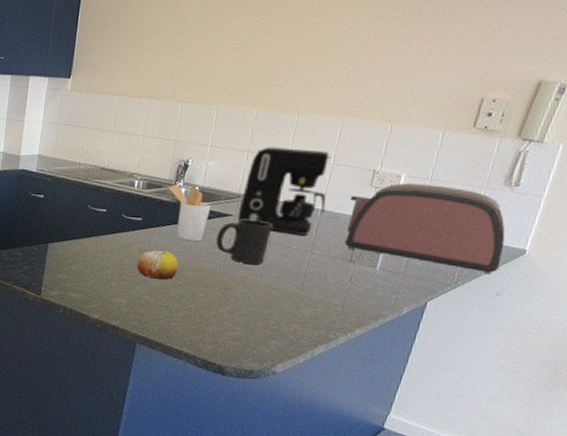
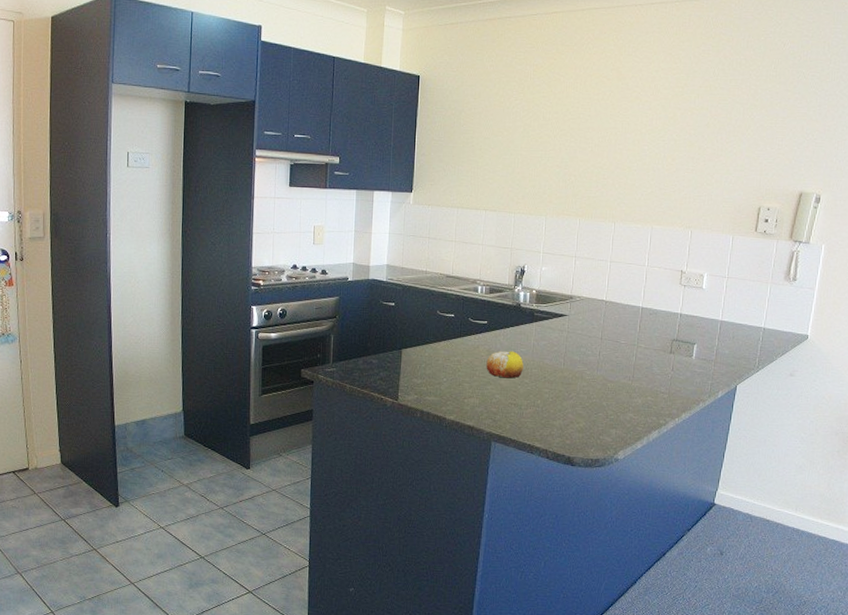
utensil holder: present [167,184,211,242] -> none [508,289,548,341]
mug: present [215,219,273,265] -> none [555,319,603,360]
coffee maker: present [237,147,331,236] -> none [572,252,645,331]
toaster: present [344,183,506,275] -> none [664,281,791,358]

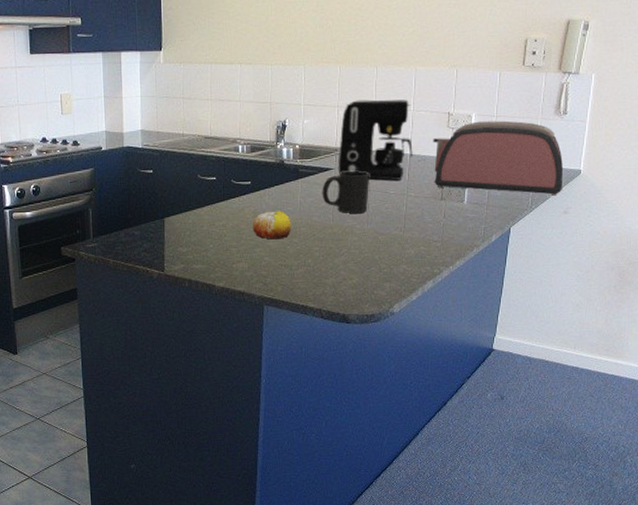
mug: none [555,319,603,360] -> present [322,171,370,213]
coffee maker: none [572,252,645,331] -> present [338,99,413,180]
toaster: none [664,281,791,358] -> present [433,120,564,196]

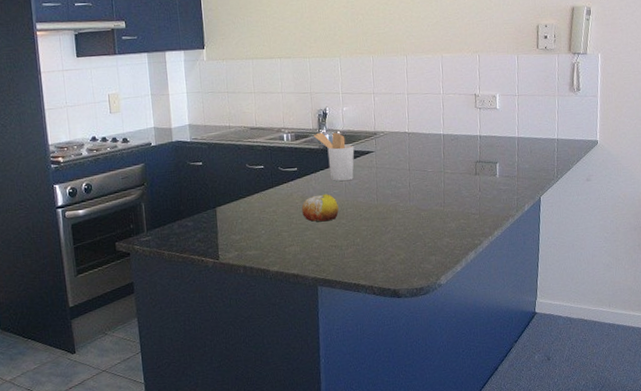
utensil holder: none [270,145,313,199] -> present [313,132,355,182]
mug: present [322,171,370,213] -> none [364,152,409,193]
coffee maker: present [338,99,413,180] -> none [377,84,446,160]
toaster: present [433,120,564,196] -> none [463,99,584,165]

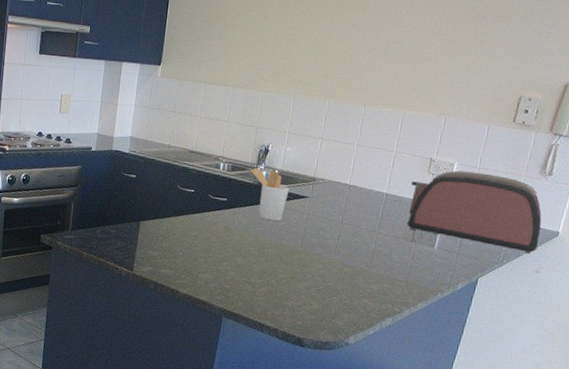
fruit: present [301,194,339,222] -> none [222,228,261,257]
toaster: none [463,99,584,165] -> present [407,170,542,254]

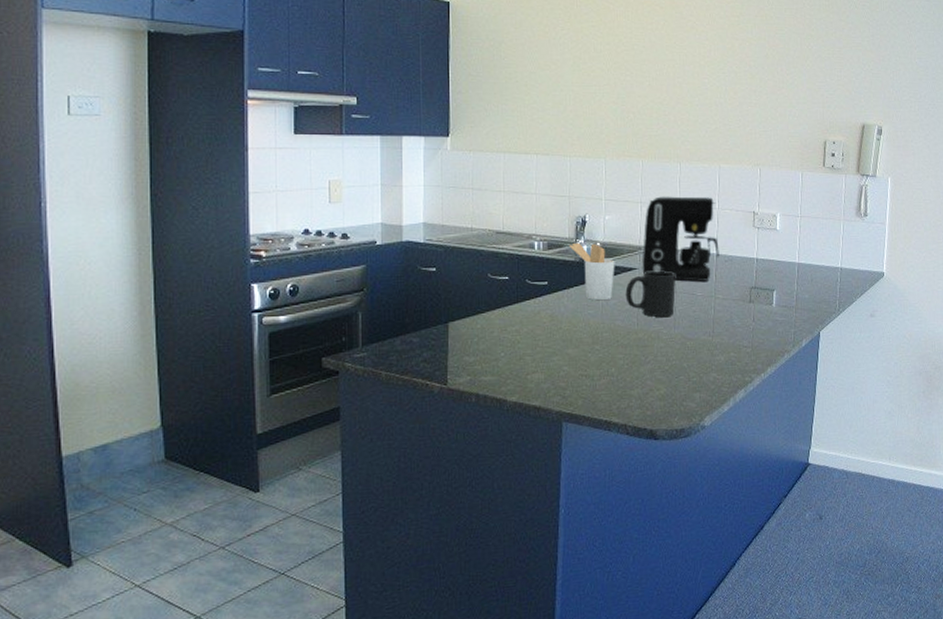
mug: none [294,201,344,243] -> present [625,272,676,317]
coffee maker: none [313,135,394,217] -> present [642,196,719,281]
toaster: present [407,170,542,254] -> none [739,221,868,299]

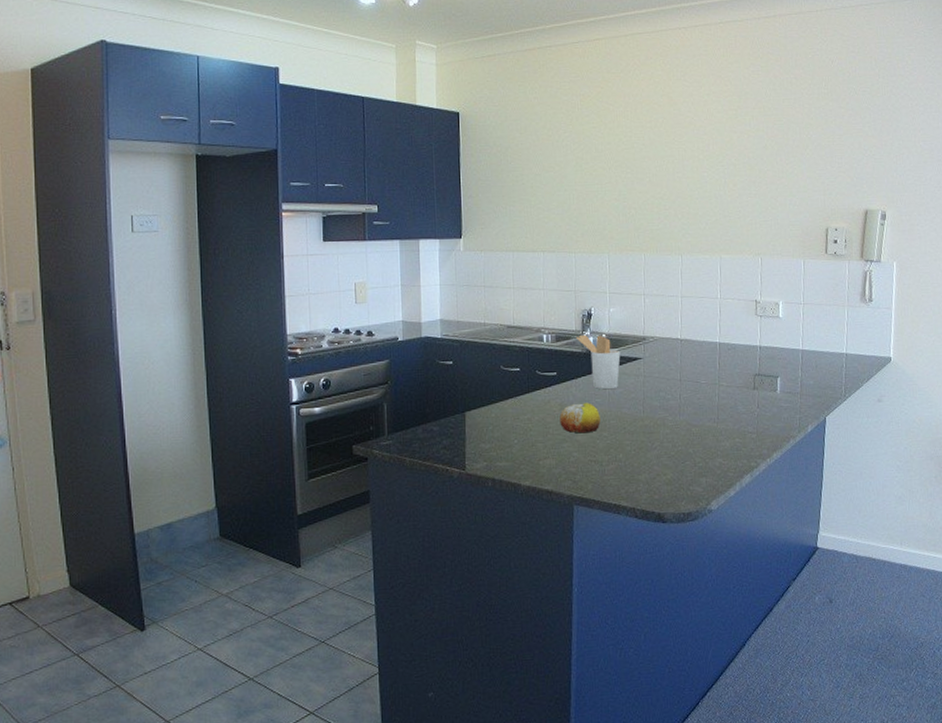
fruit: none [550,314,593,346] -> present [559,403,601,433]
mug: present [625,272,676,317] -> none [631,360,680,405]
coffee maker: present [642,196,719,281] -> none [646,287,722,370]

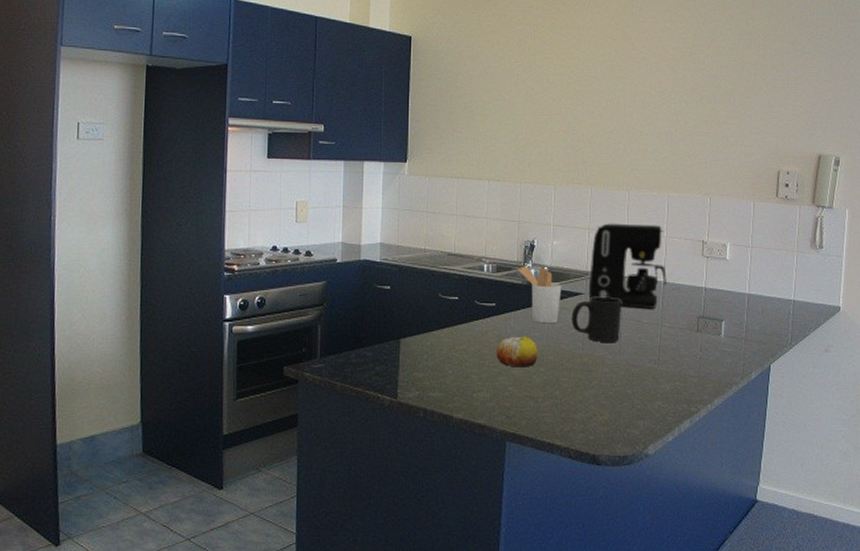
mug: none [631,360,680,405] -> present [571,297,623,342]
coffee maker: none [646,287,722,370] -> present [588,223,667,309]

